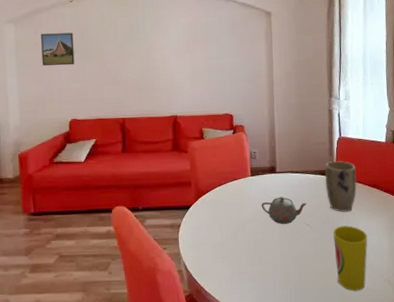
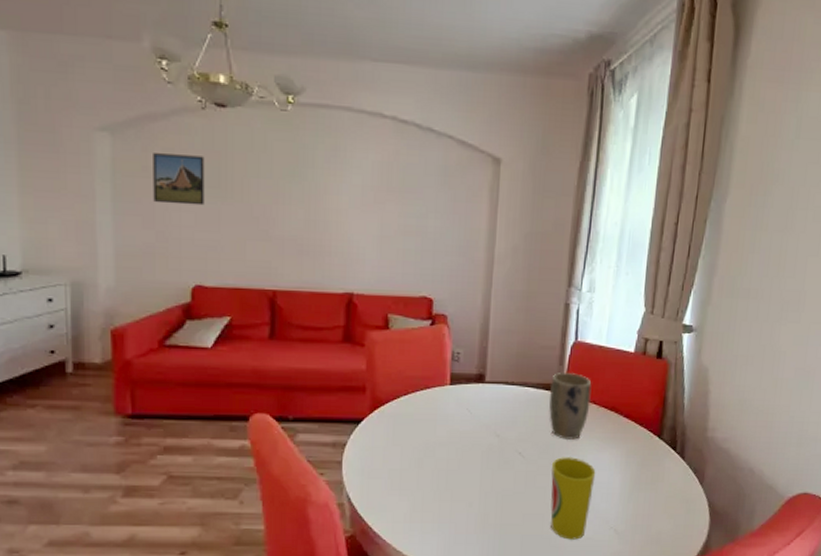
teapot: present [261,196,308,224] -> none [460,414,523,451]

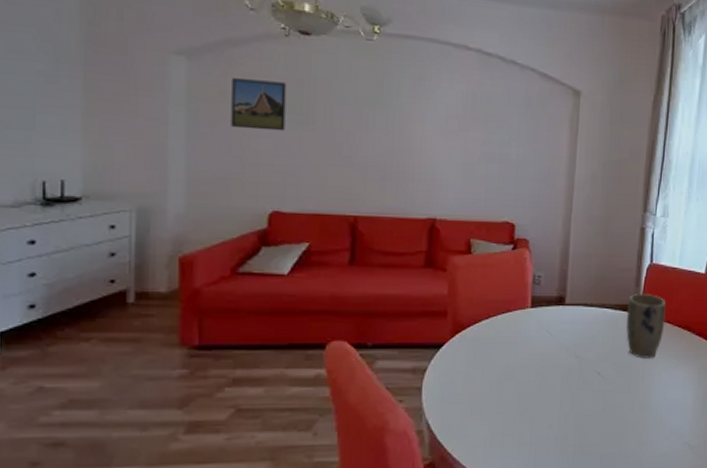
cup: present [550,457,596,540] -> none [628,375,671,457]

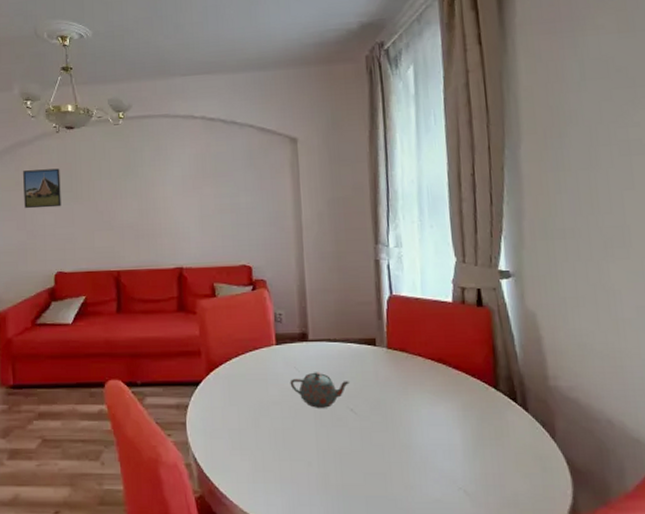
teapot: none [540,336,601,372] -> present [290,372,351,408]
plant pot: present [626,294,666,358] -> none [371,327,416,394]

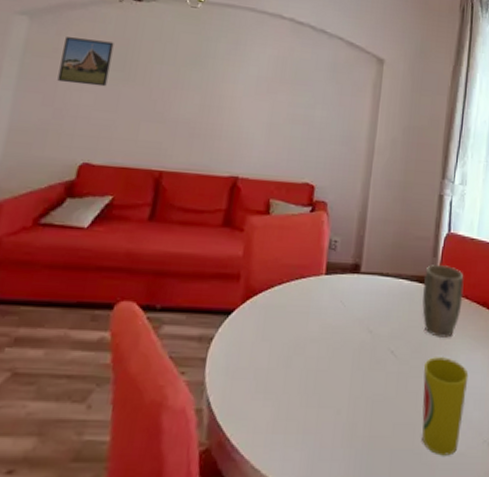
teapot: present [290,372,351,408] -> none [332,308,396,349]
plant pot: none [371,327,416,394] -> present [422,265,464,338]
cup: none [386,412,434,502] -> present [422,357,469,456]

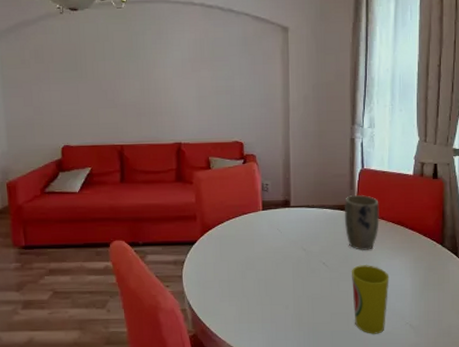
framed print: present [57,37,114,87] -> none [28,48,67,86]

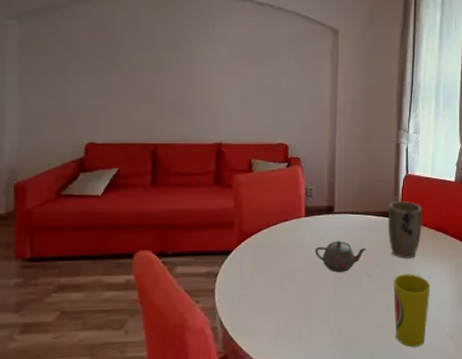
teapot: none [273,233,324,262] -> present [315,240,367,272]

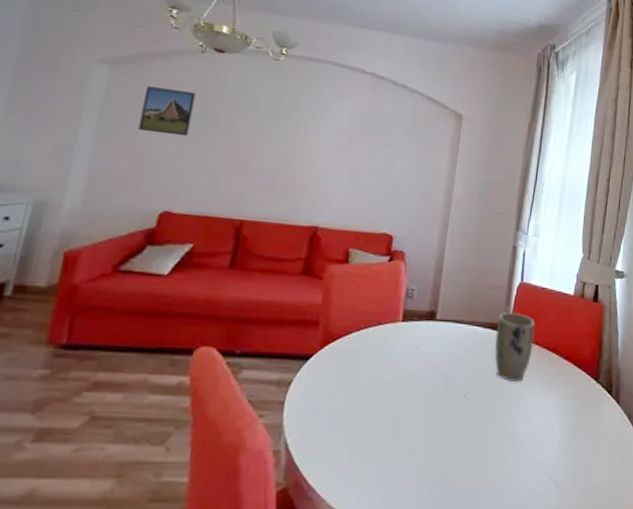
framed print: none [54,35,98,76] -> present [138,86,196,137]
teapot: present [315,240,367,272] -> none [408,353,469,392]
cup: present [394,274,431,348] -> none [492,400,537,493]

